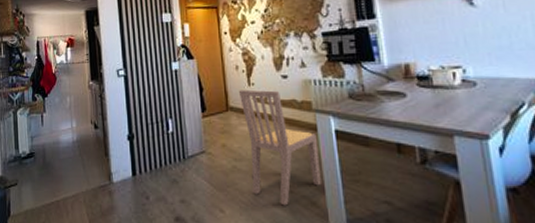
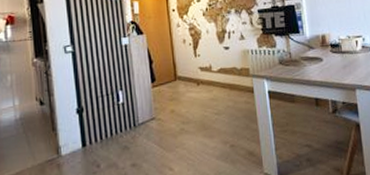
dining chair: present [238,89,321,206] -> none [186,60,257,158]

